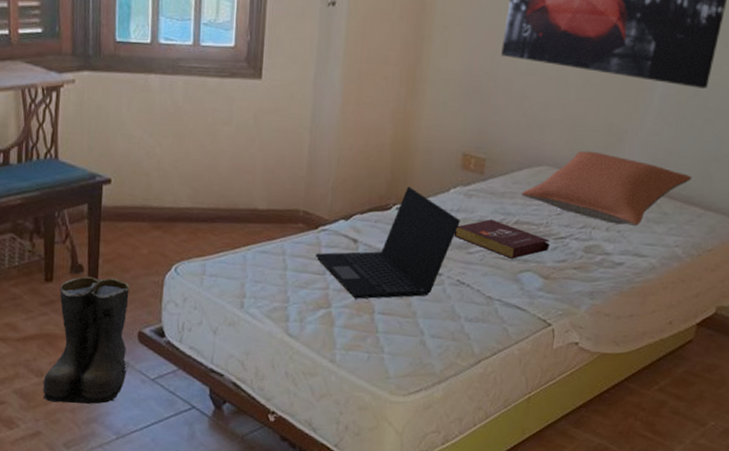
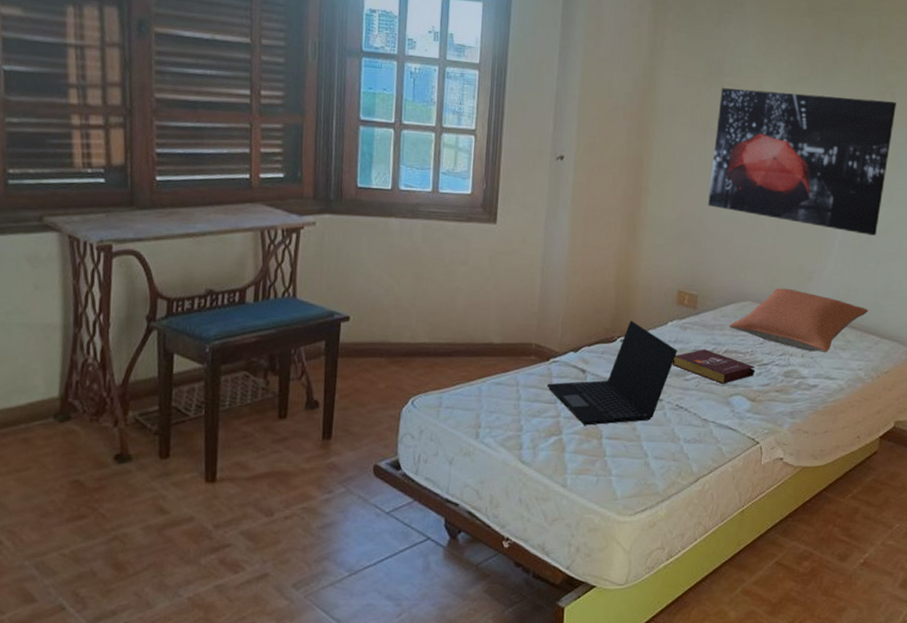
boots: present [43,276,129,404] -> none [272,412,366,542]

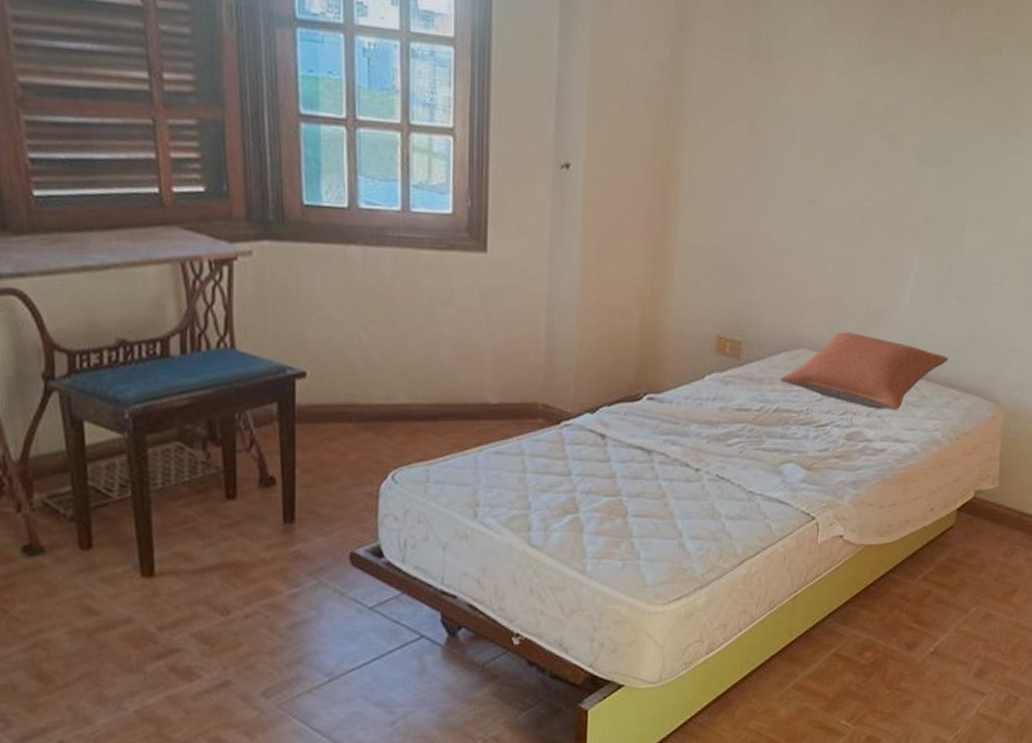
laptop: present [546,320,678,425] -> none [558,374,718,501]
book: present [673,349,754,384] -> none [712,408,810,450]
wall art: present [708,88,896,236] -> none [754,73,992,266]

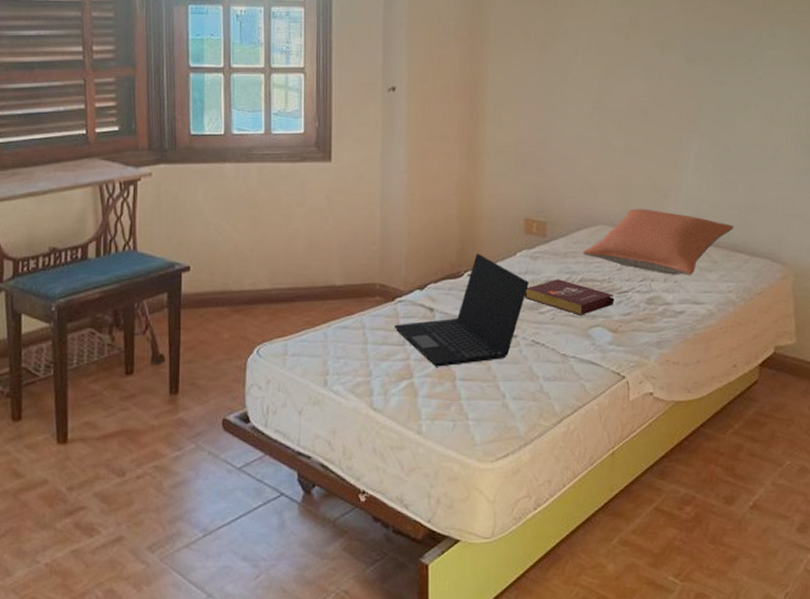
laptop: none [558,374,718,501] -> present [394,253,530,367]
book: none [712,408,810,450] -> present [525,279,613,315]

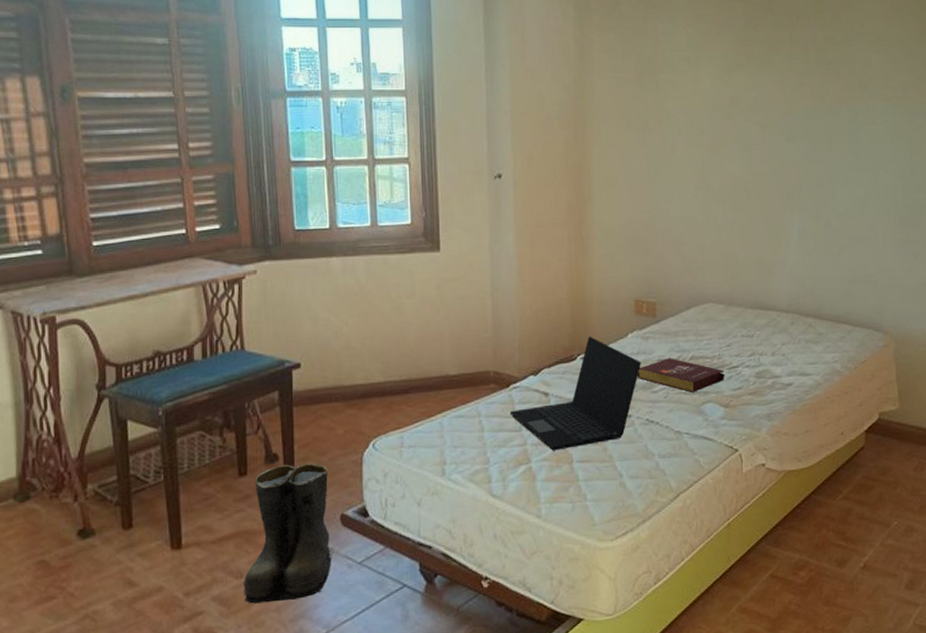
boots: none [125,365,214,503] -> present [243,462,334,604]
pillow: present [582,208,734,275] -> none [692,285,837,349]

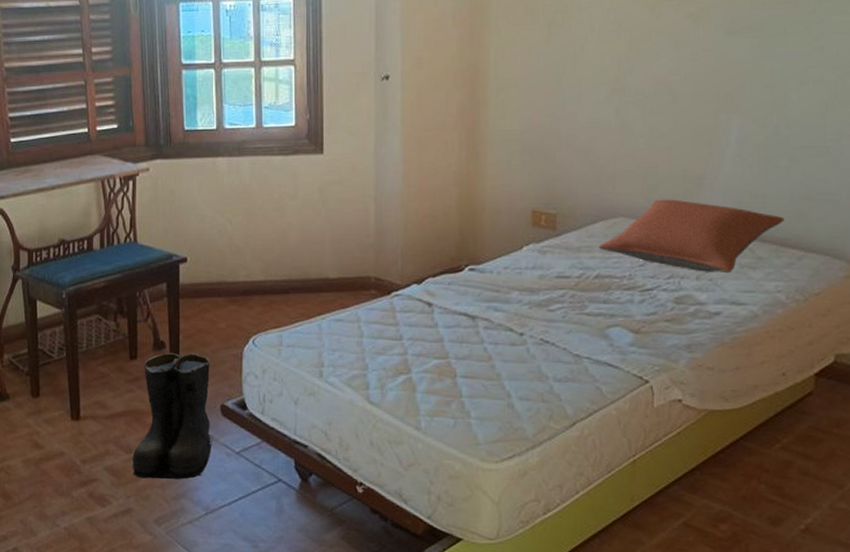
laptop: present [509,336,642,451] -> none [390,247,538,363]
book: present [638,358,724,392] -> none [533,275,635,314]
pillow: none [692,285,837,349] -> present [598,199,785,272]

